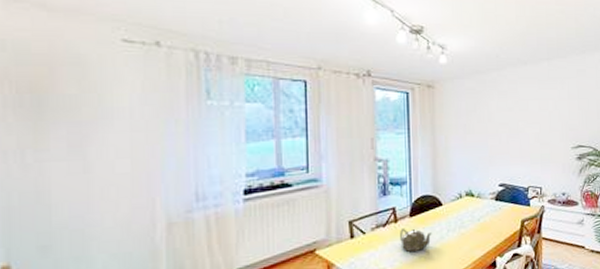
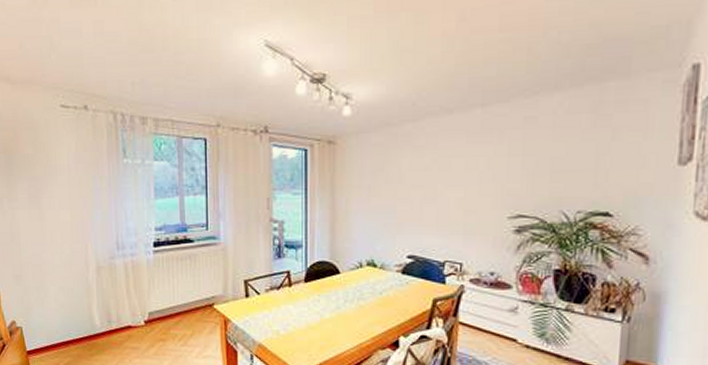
teapot: present [400,228,432,252] -> none [294,294,327,318]

